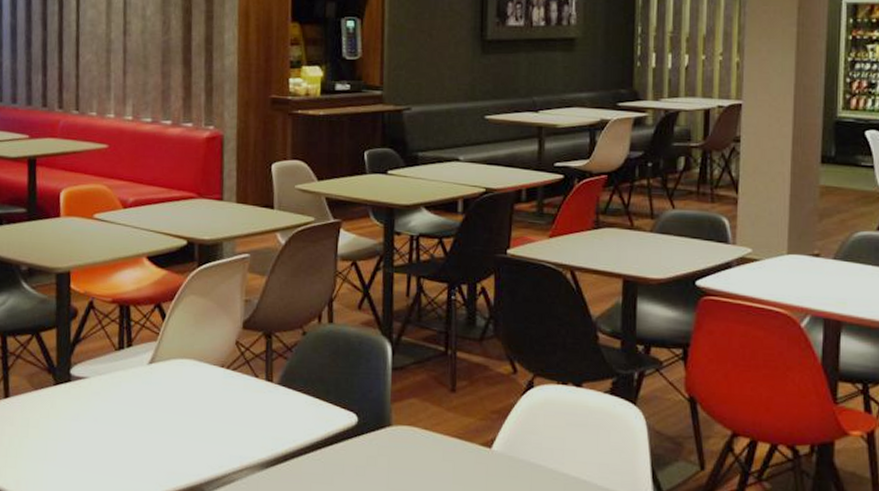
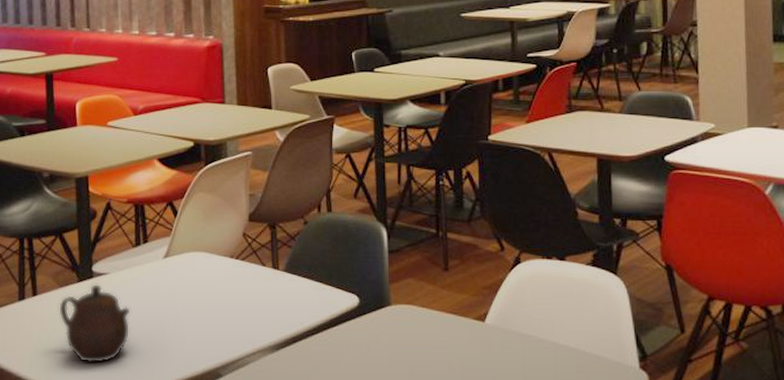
teapot: none [31,387,110,474] -> present [58,283,131,364]

